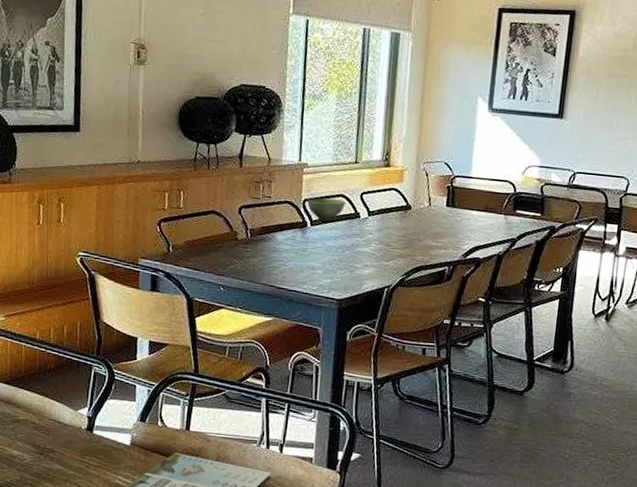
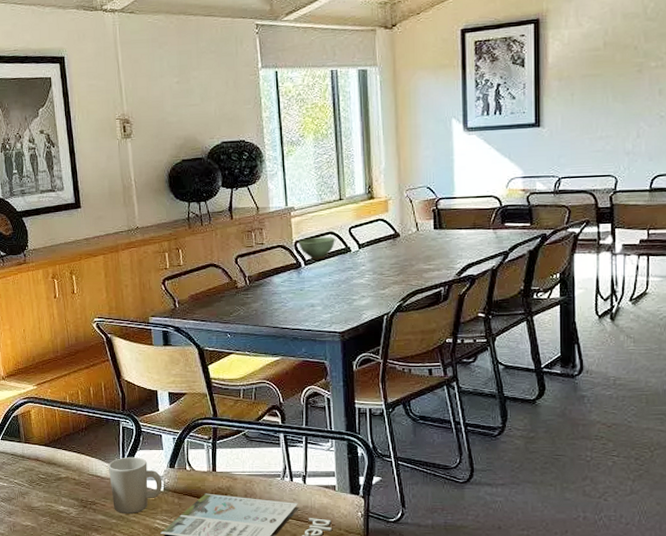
mug: none [72,405,130,467] -> present [108,457,163,513]

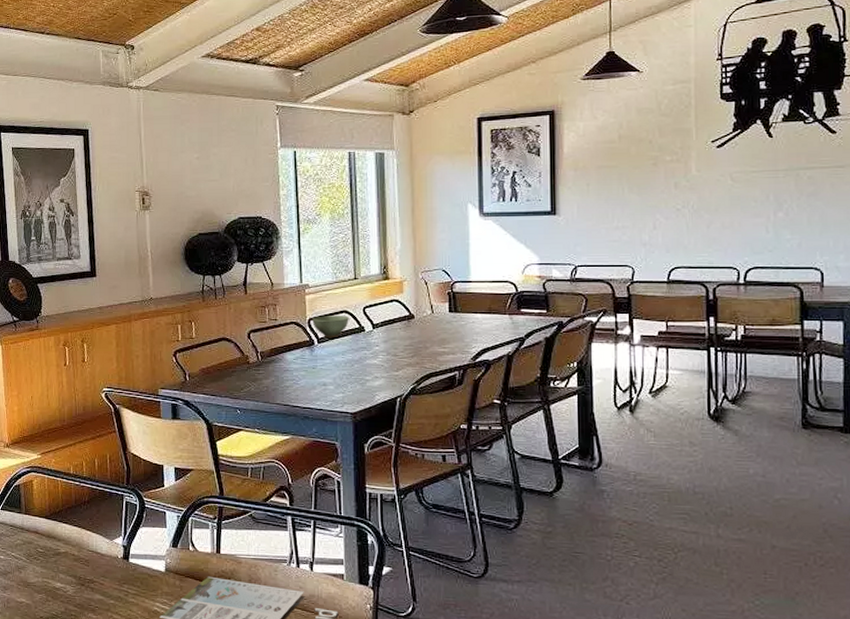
mug: present [108,457,163,513] -> none [109,533,164,595]

